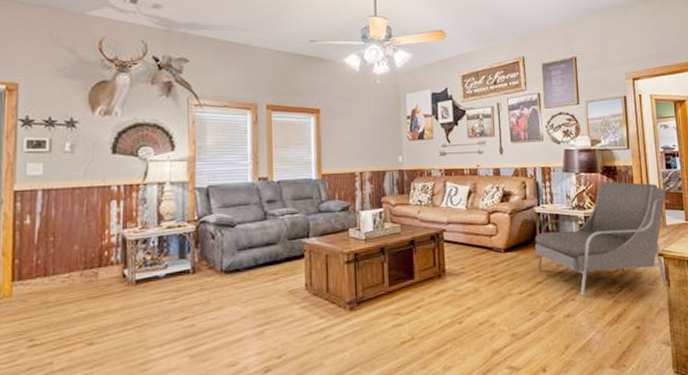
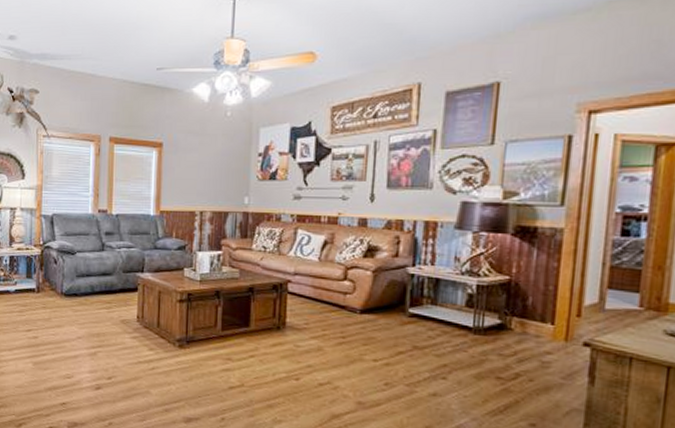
armchair: present [535,181,670,296] -> none [400,245,618,383]

